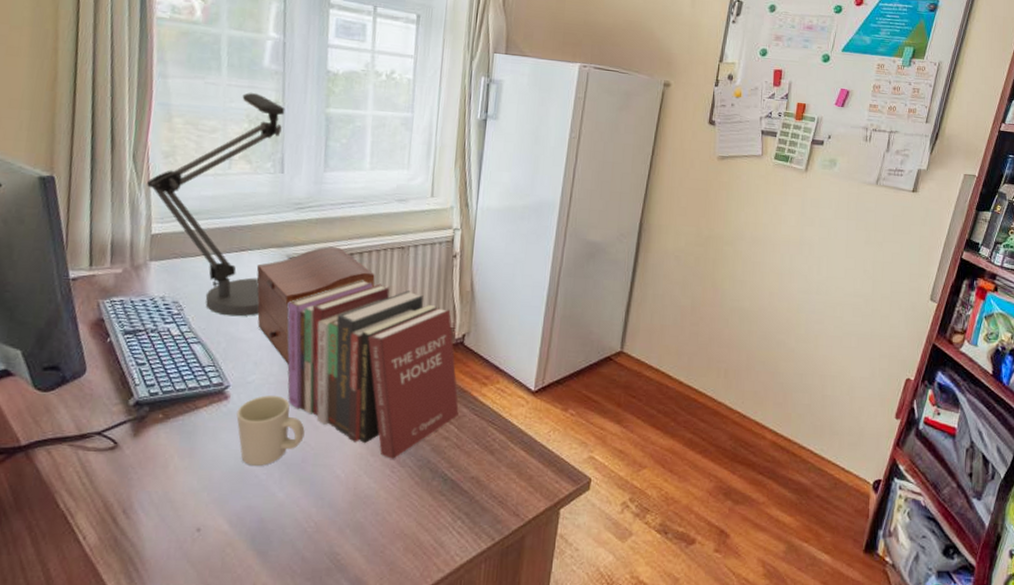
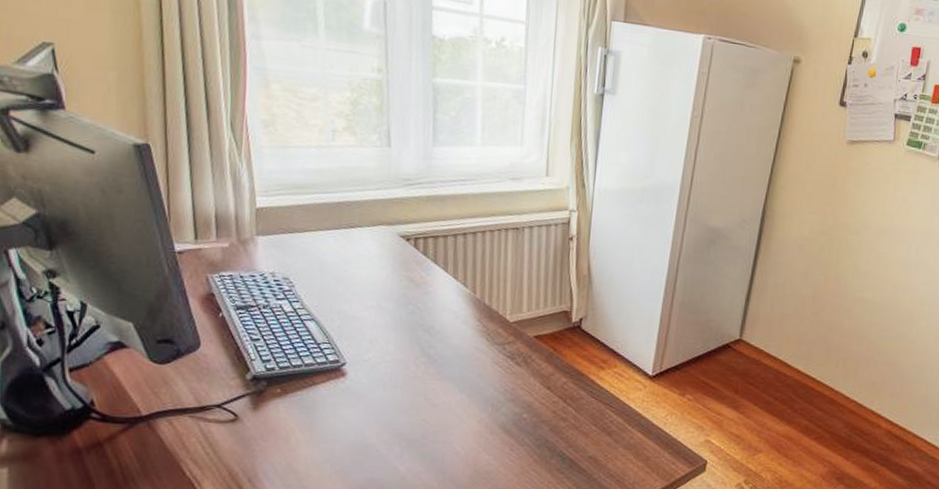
desk lamp: present [147,93,285,316] -> none [248,58,389,294]
mug: present [236,395,305,466] -> none [354,373,424,441]
sewing box: present [256,246,375,364] -> none [367,225,489,343]
books: present [287,280,459,459] -> none [400,260,577,438]

